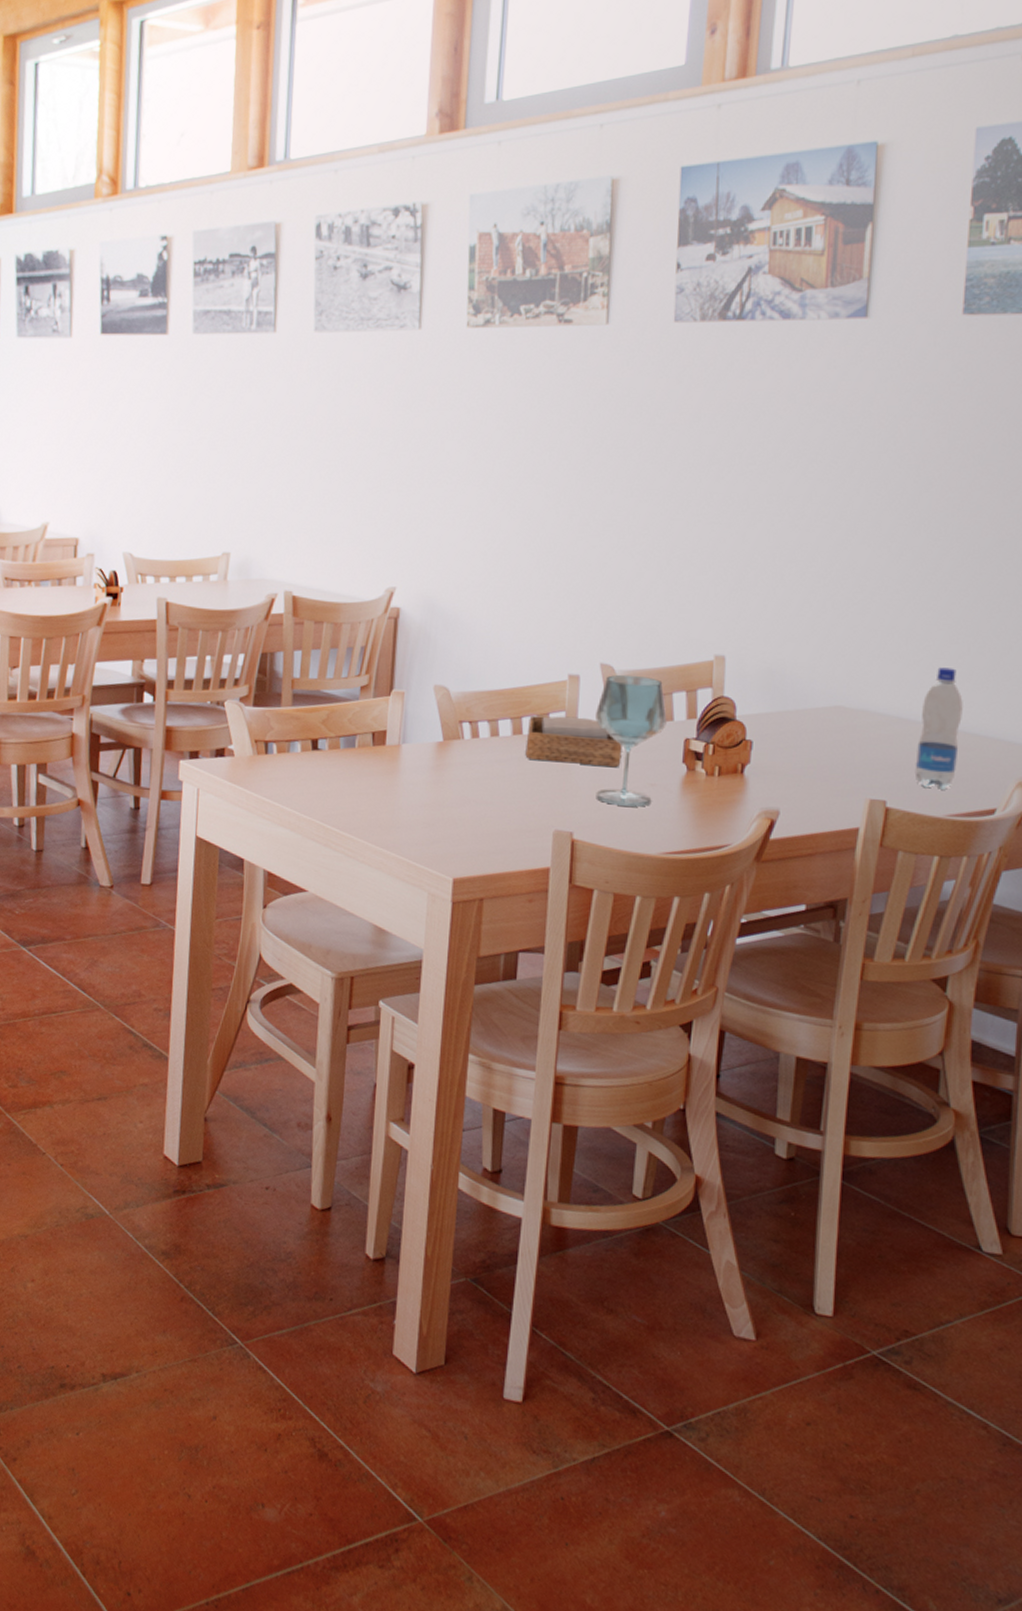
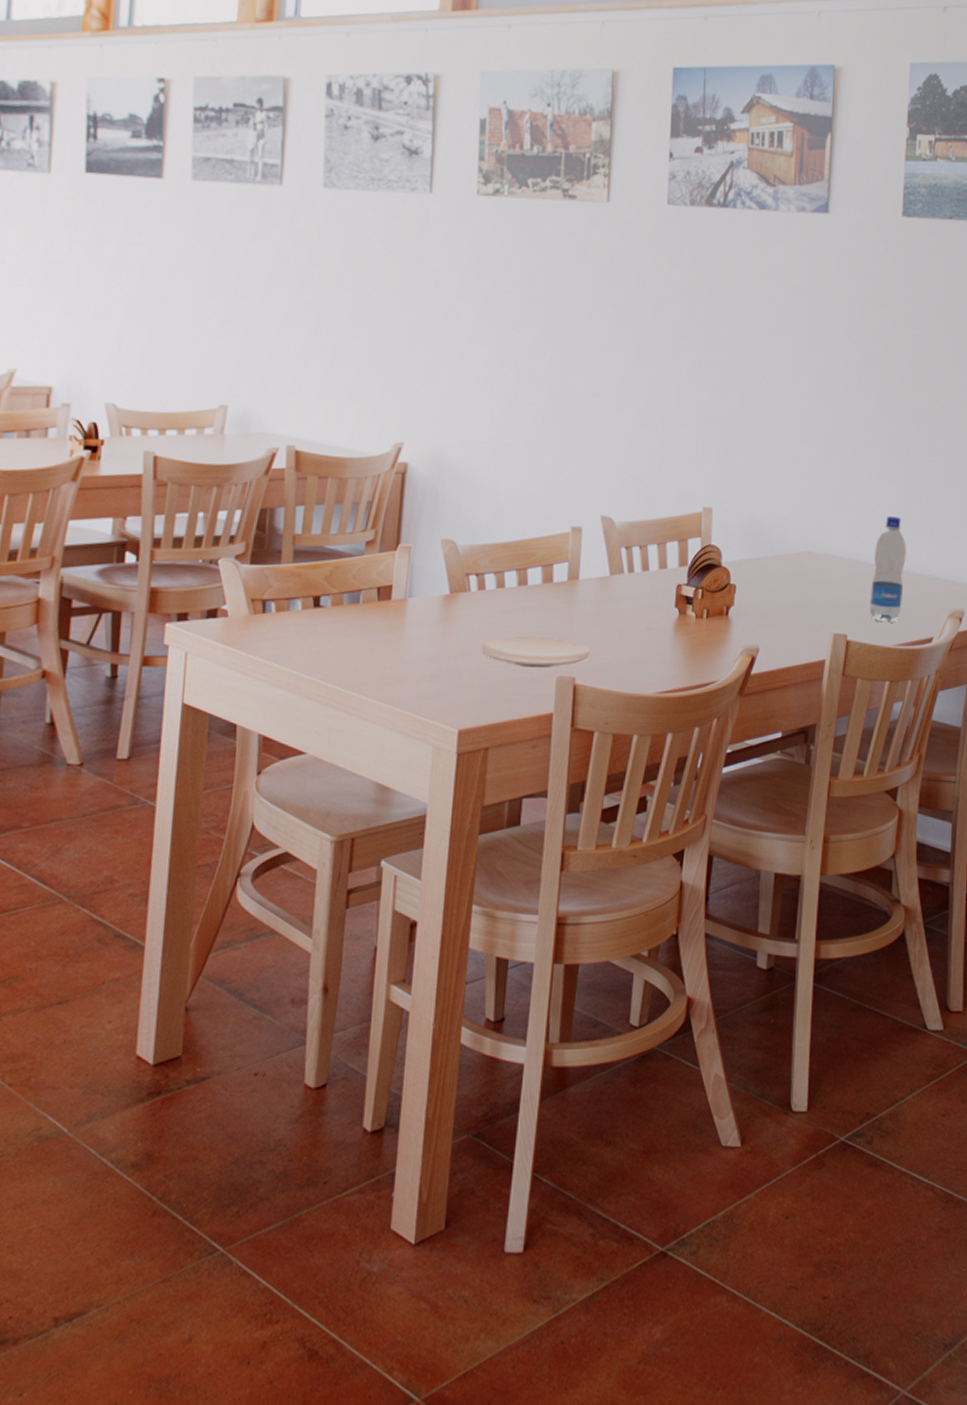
plate: none [474,786,589,821] -> present [480,636,590,668]
napkin holder: present [525,715,622,768] -> none [530,566,621,614]
wine glass: present [596,674,667,807] -> none [596,526,661,650]

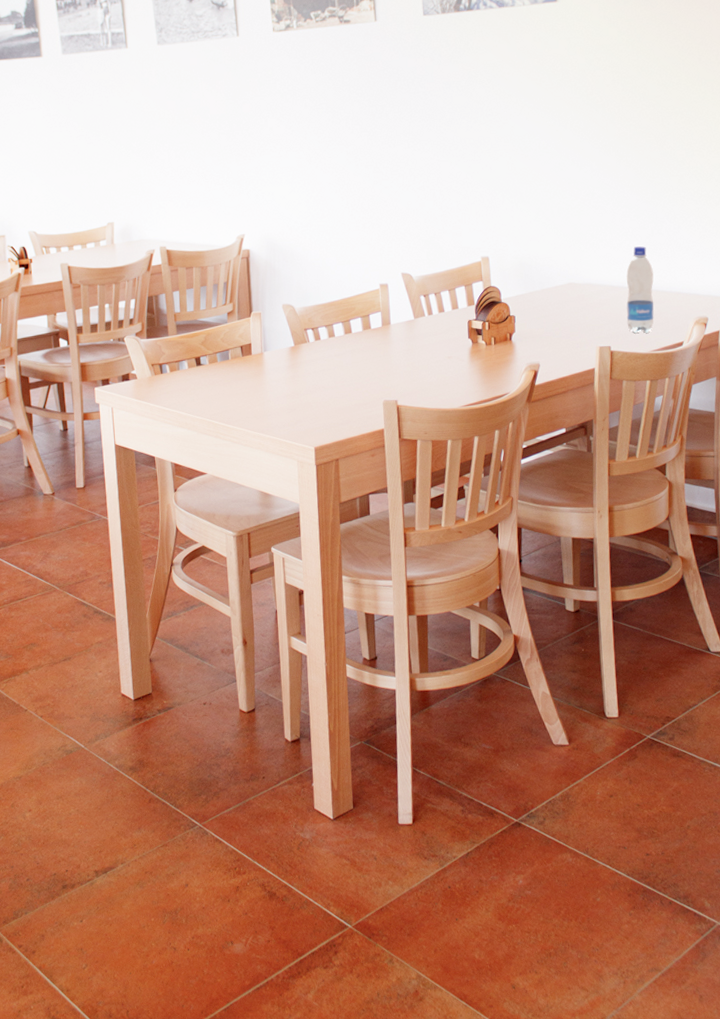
plate: present [480,636,590,668] -> none [322,371,407,396]

